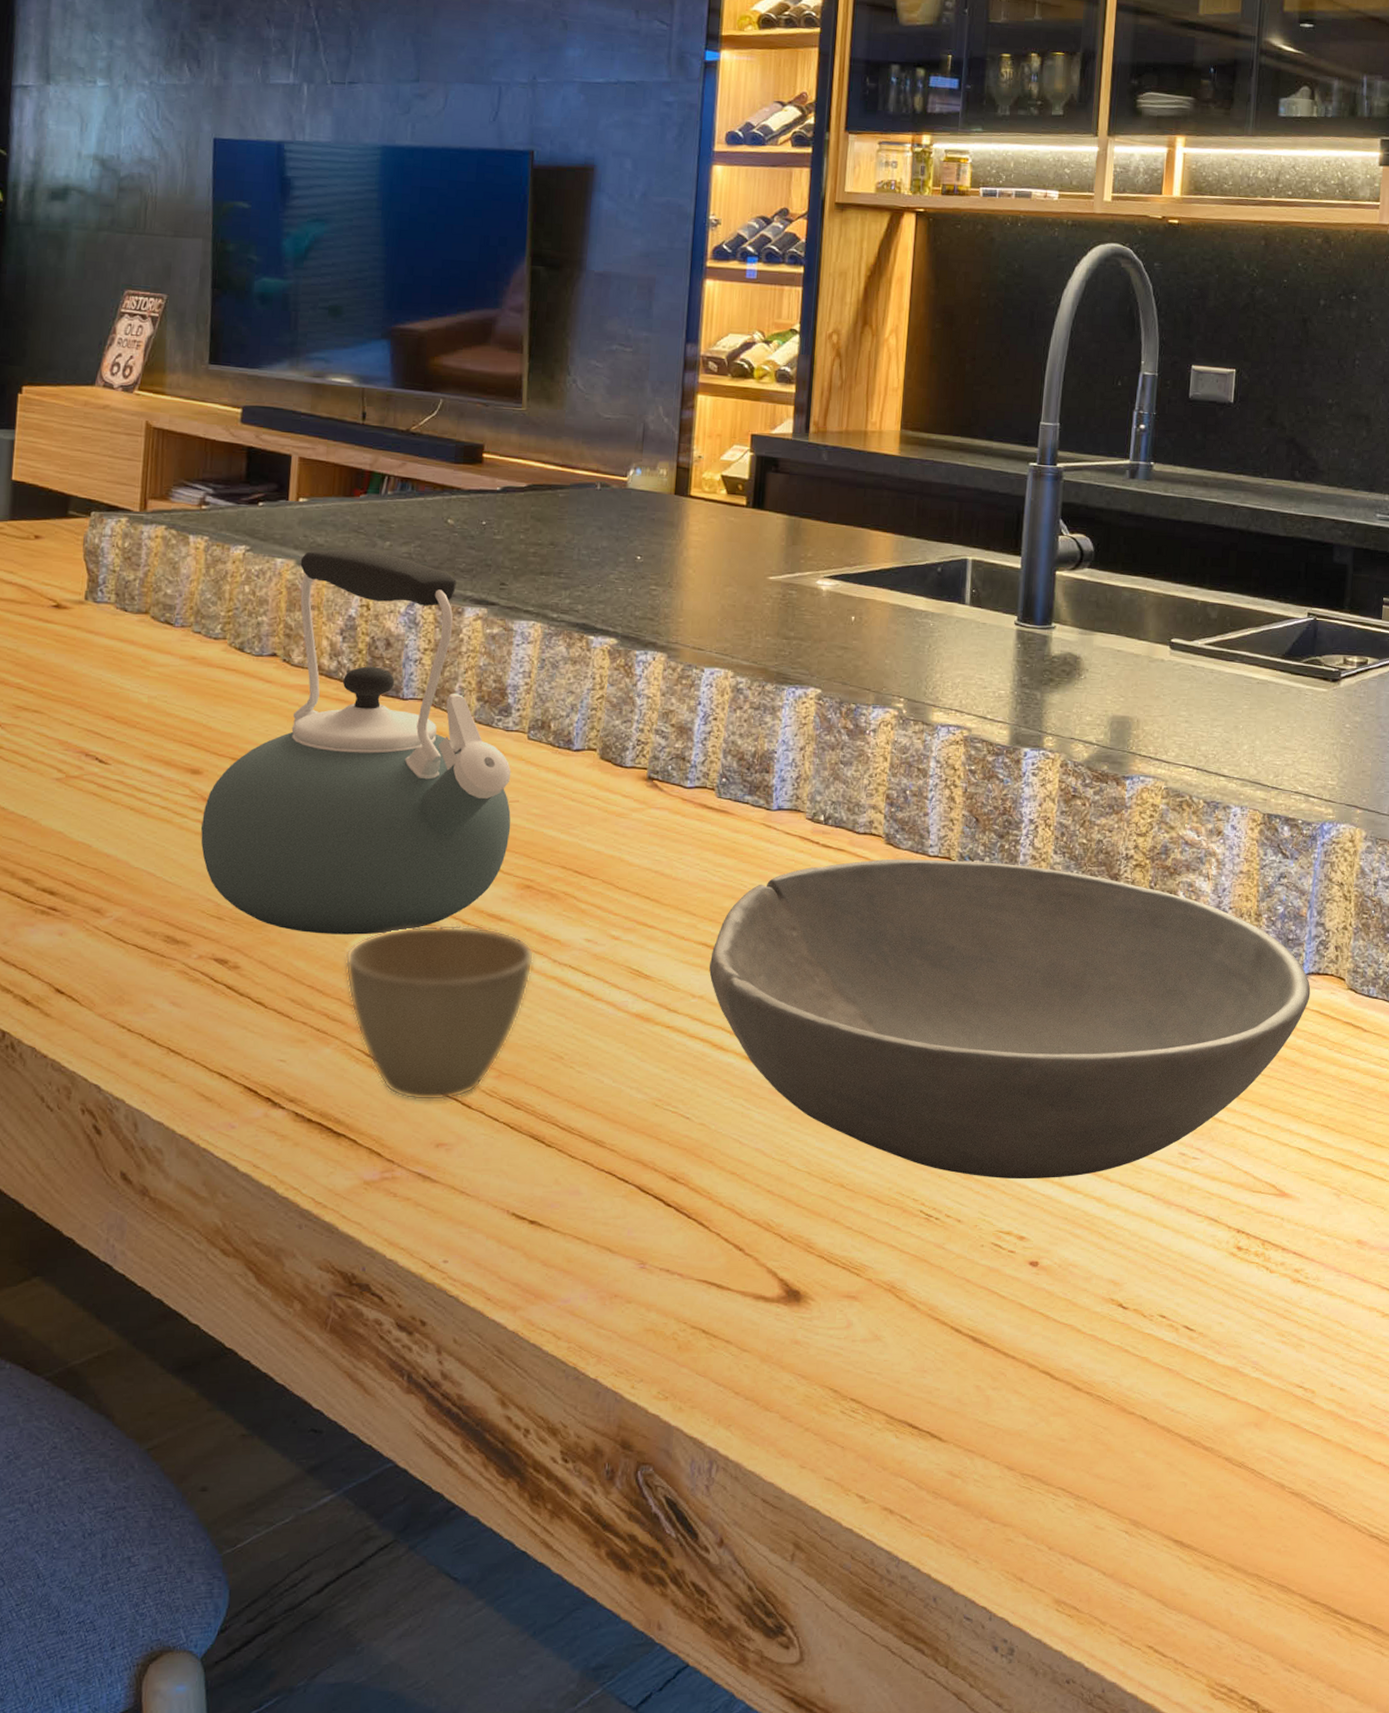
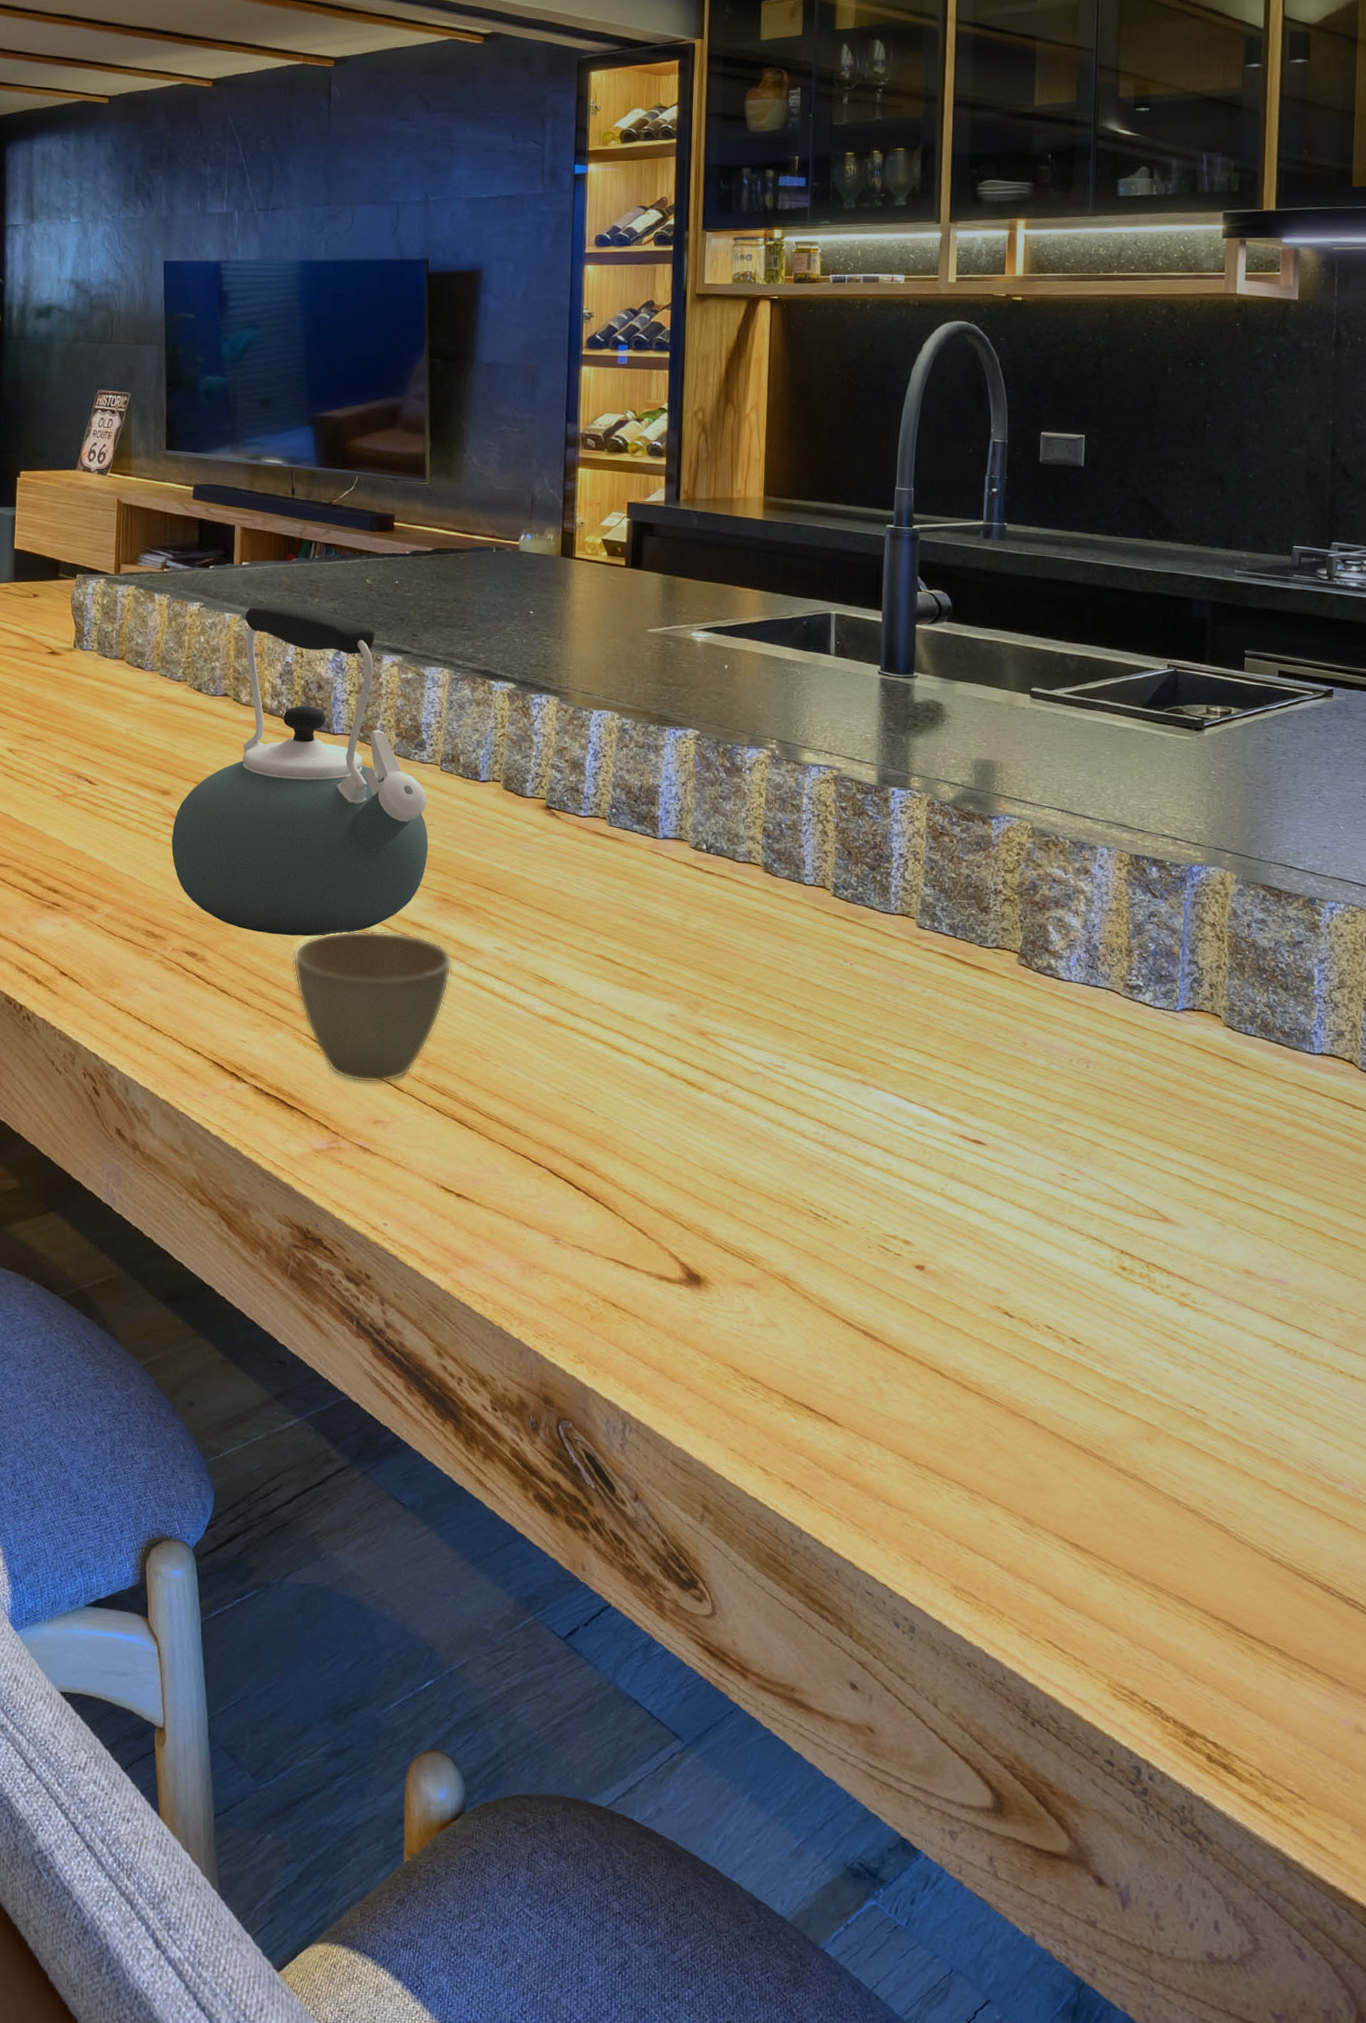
bowl: present [709,858,1311,1178] -> none [607,886,1186,1189]

